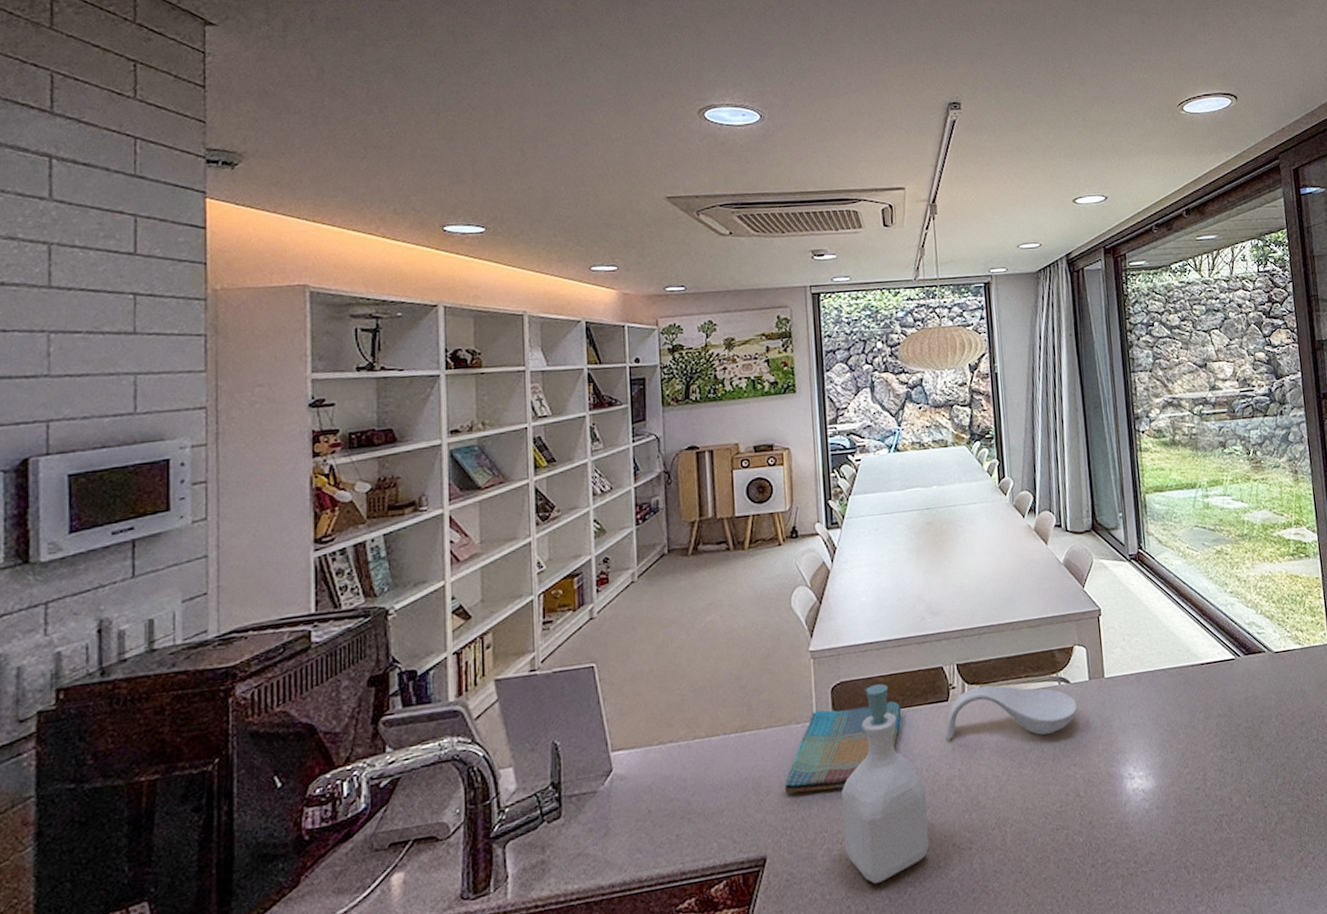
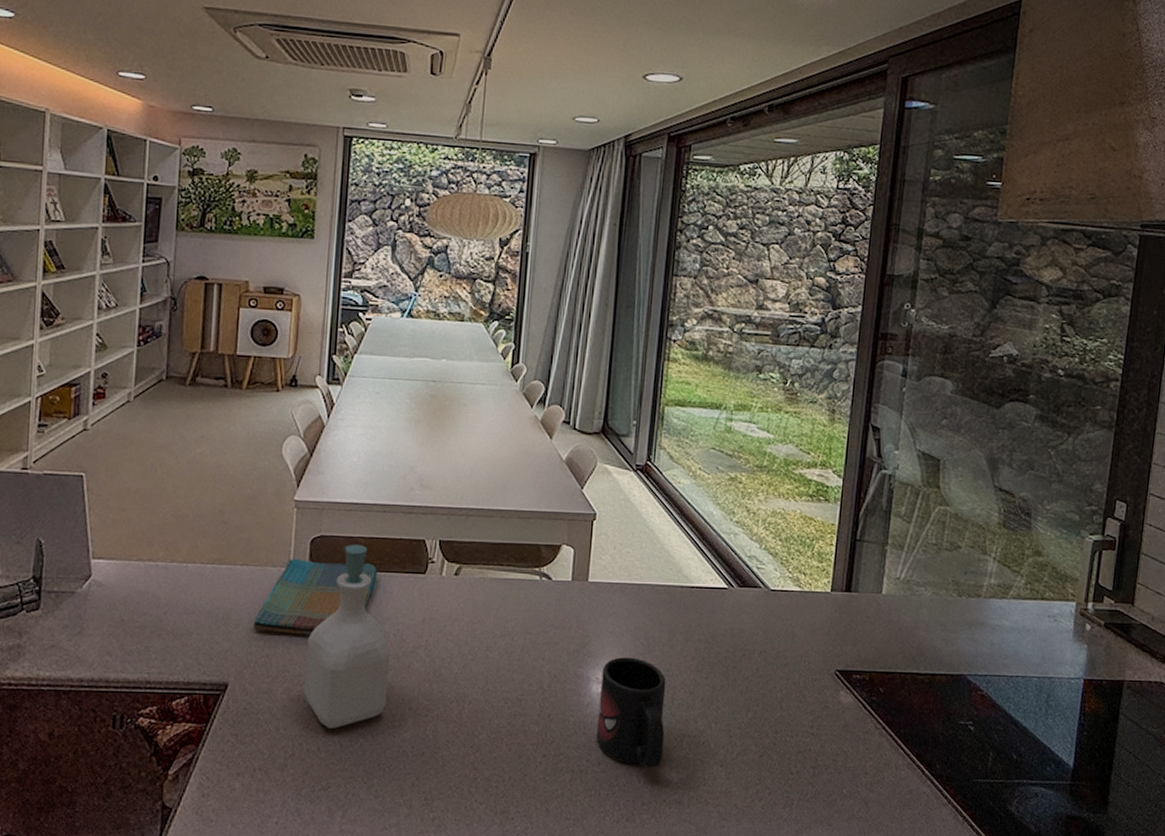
spoon rest: present [946,685,1078,739] -> none [419,565,556,625]
mug: none [1133,745,1206,858] -> present [596,657,666,768]

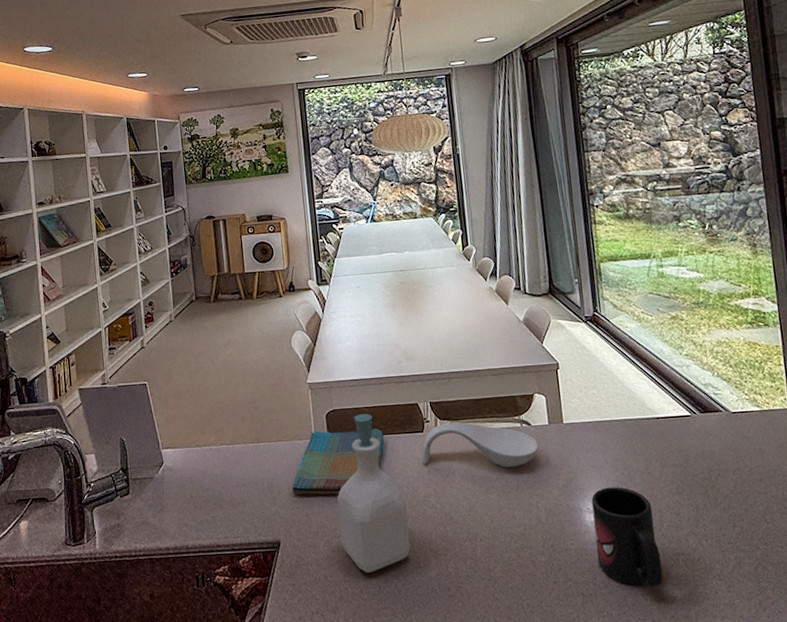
spoon rest: none [419,565,556,625] -> present [422,421,539,468]

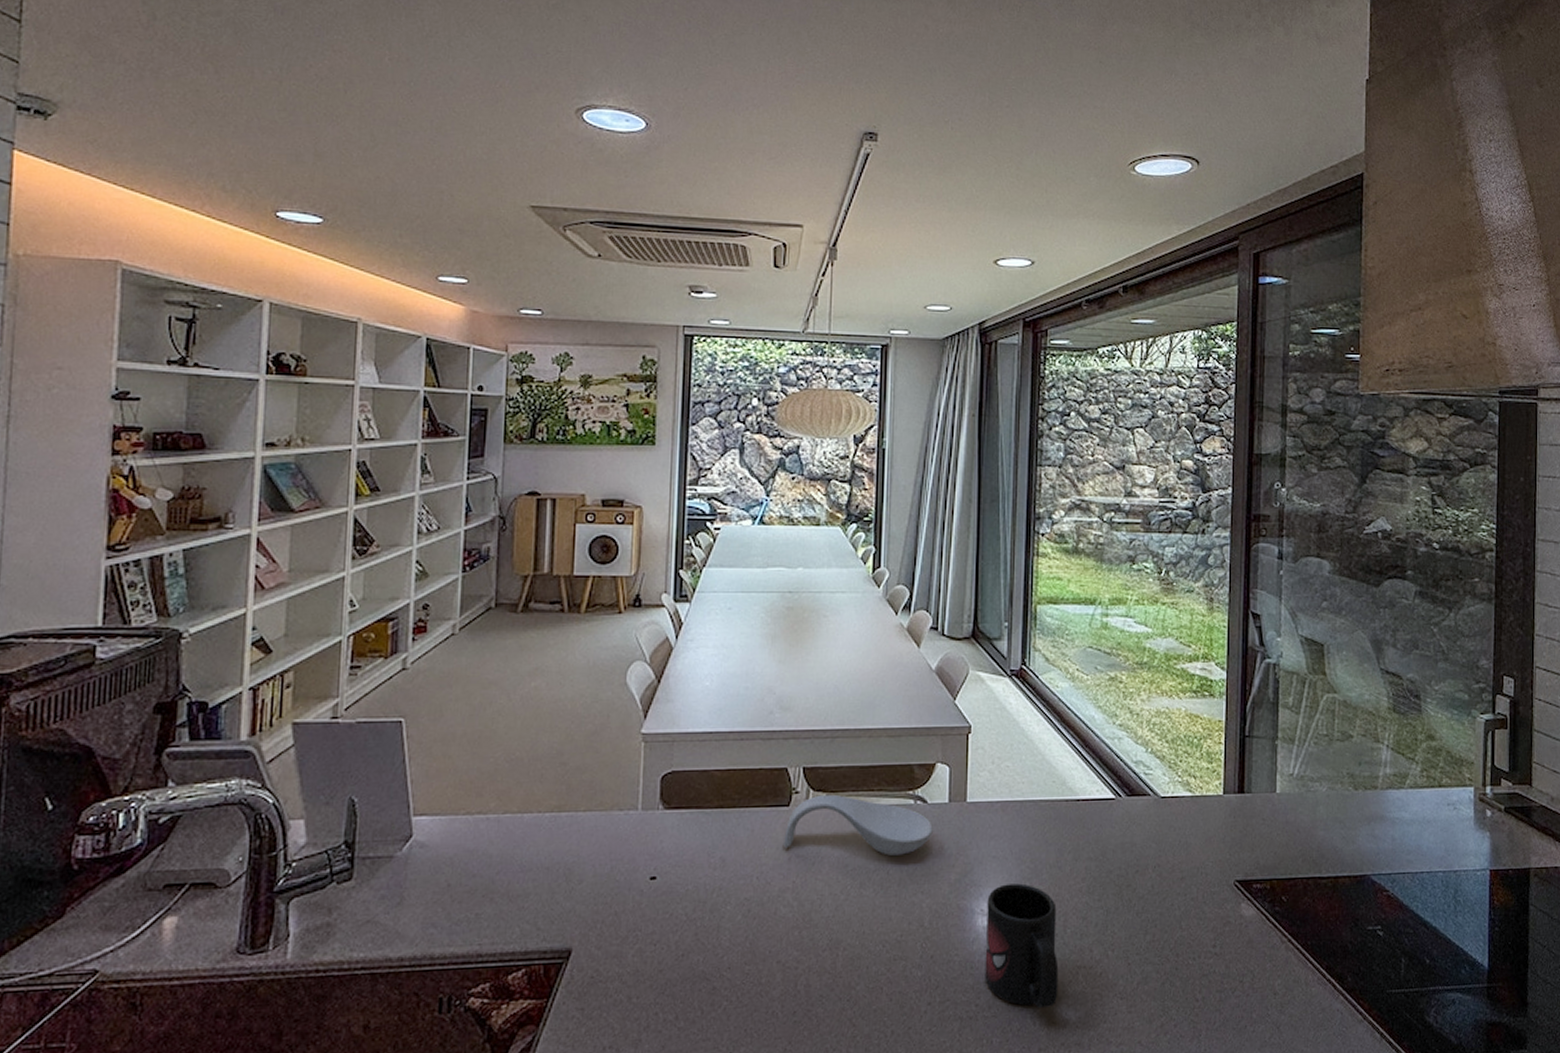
dish towel: present [292,428,385,495] -> none [598,798,737,886]
soap bottle: present [337,414,411,573] -> none [659,779,754,992]

